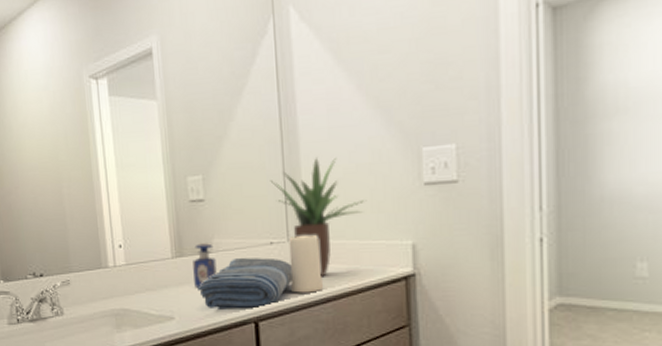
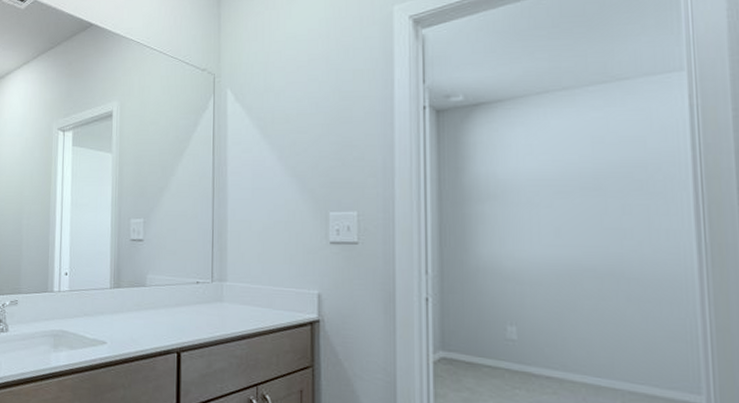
perfume bottle: present [193,243,217,288] -> none [127,277,148,317]
towel: present [197,257,293,308] -> none [130,293,214,339]
potted plant: present [270,156,367,277] -> none [200,212,281,317]
candle: present [289,234,324,293] -> none [212,277,240,330]

